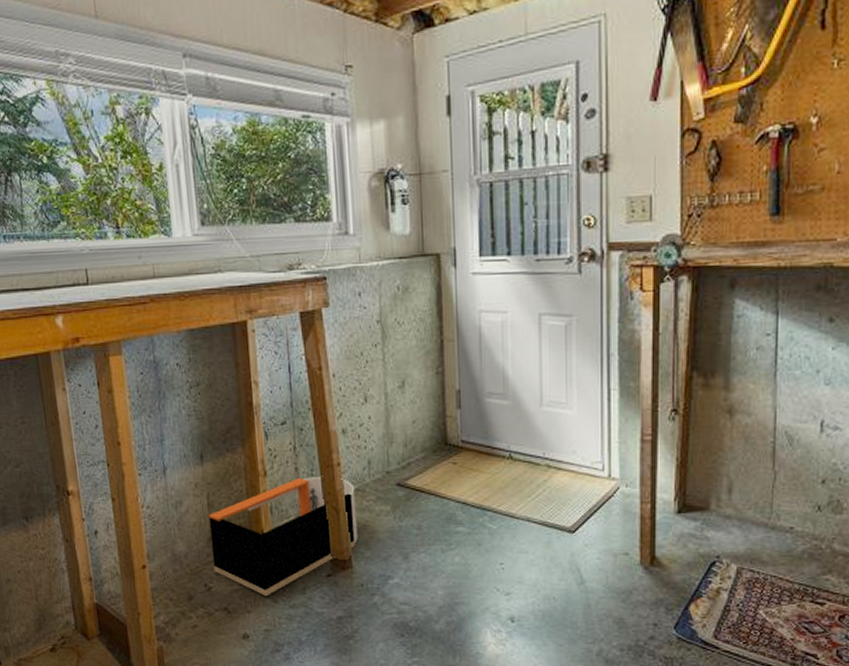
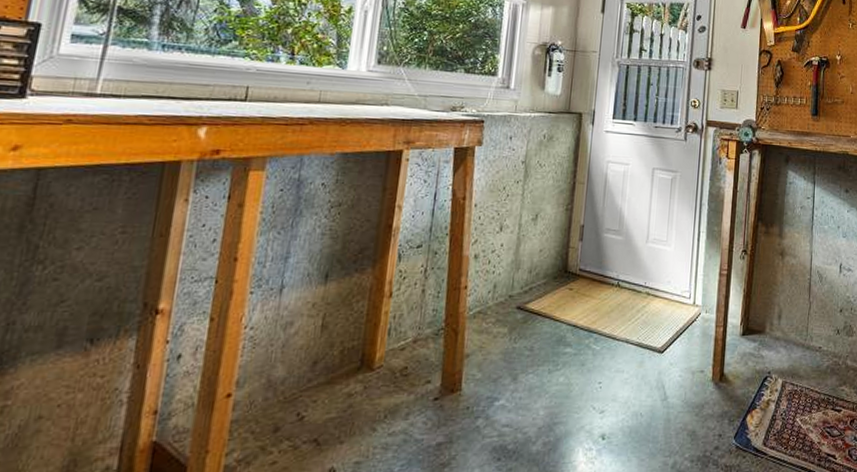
storage bin: present [208,477,358,596] -> none [311,299,477,423]

